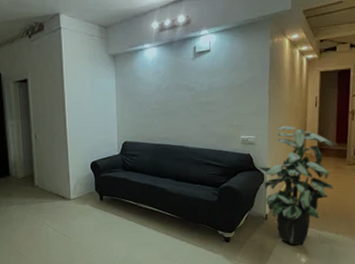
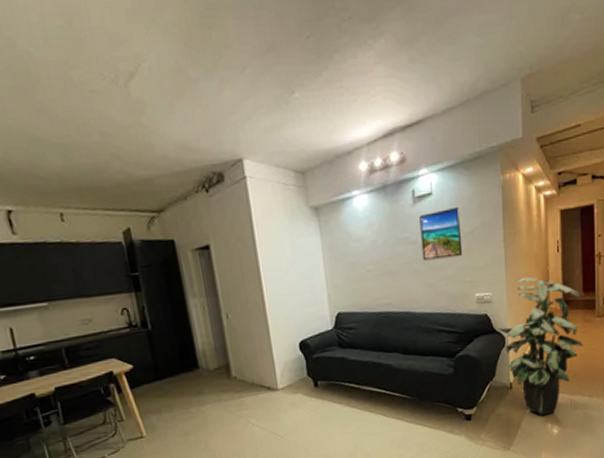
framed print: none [198,62,233,105] -> present [419,206,463,261]

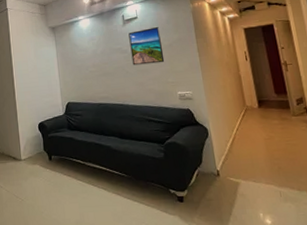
indoor plant: present [498,276,583,415] -> none [200,79,283,204]

